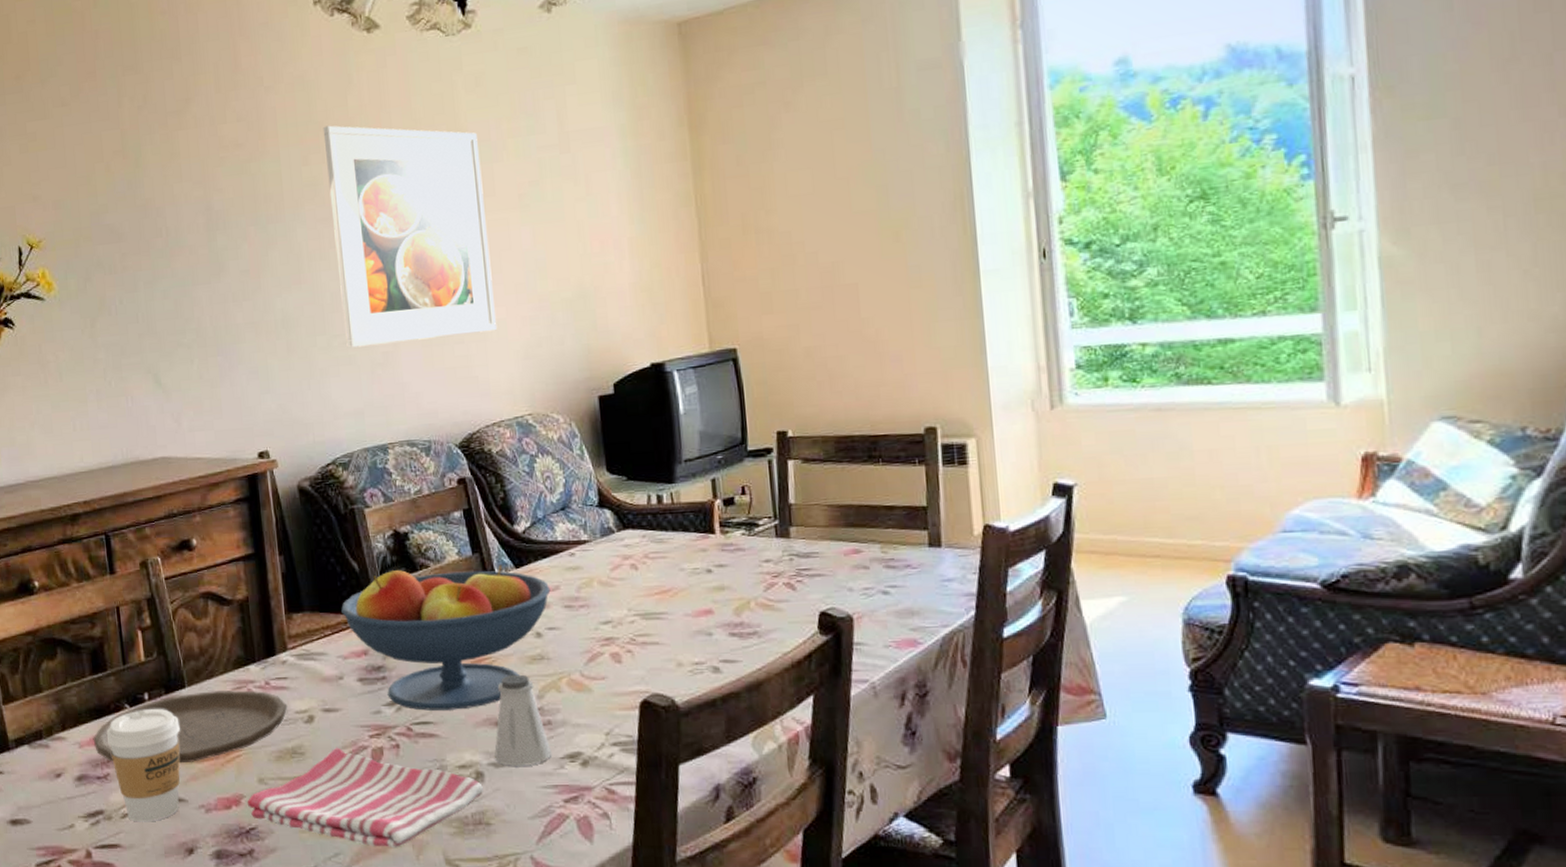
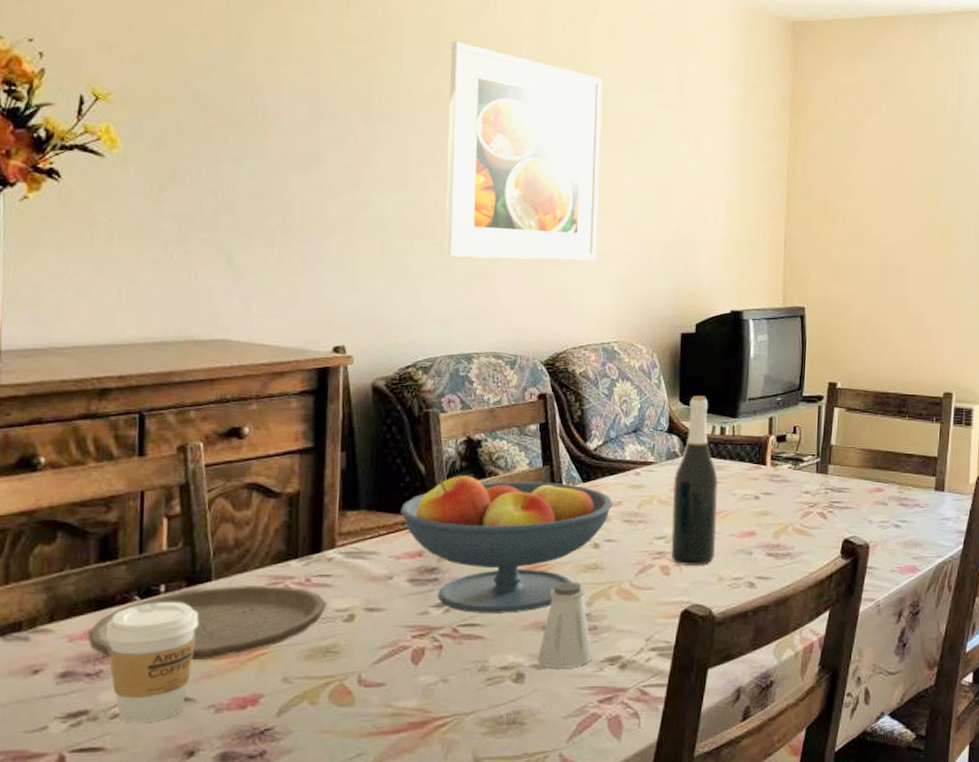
dish towel: present [247,747,483,847] -> none [265,647,522,747]
wine bottle: none [612,462,670,651] -> present [670,395,719,565]

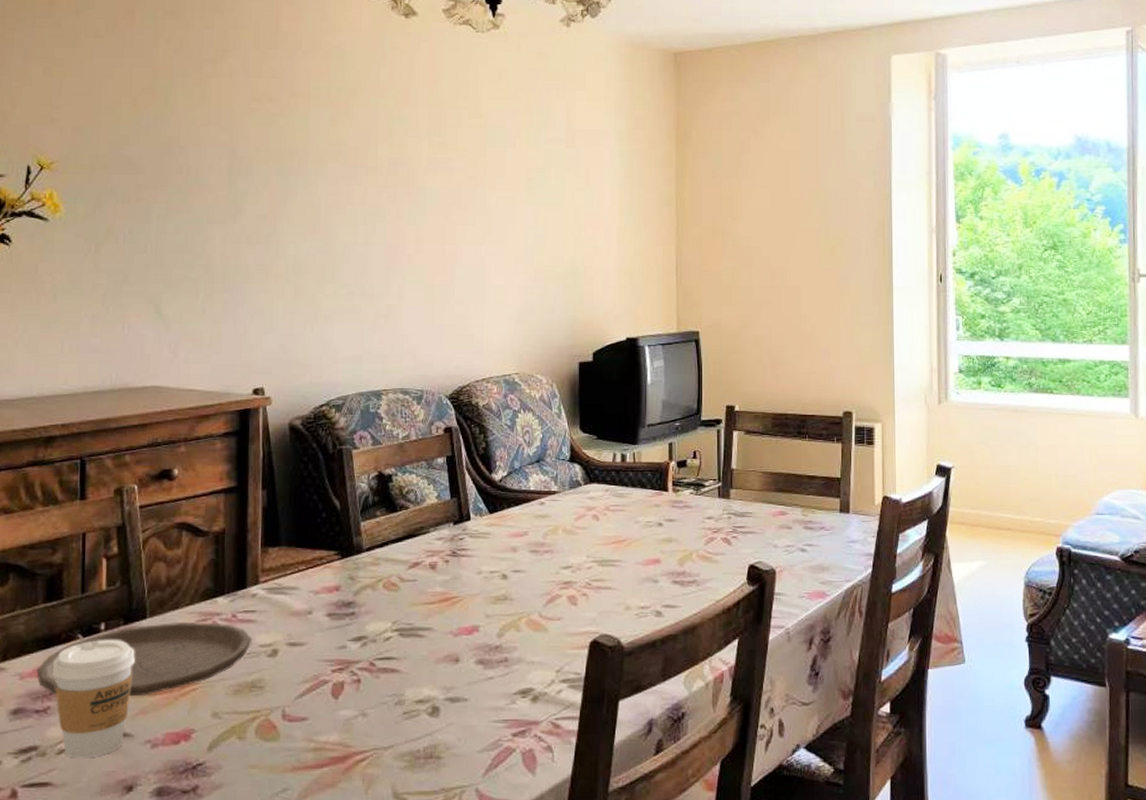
fruit bowl: present [401,476,613,613] -> none [318,510,520,646]
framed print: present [445,41,603,262] -> none [353,94,496,298]
saltshaker: present [536,581,593,668] -> none [451,613,505,701]
wine bottle: present [670,395,719,565] -> none [576,424,622,595]

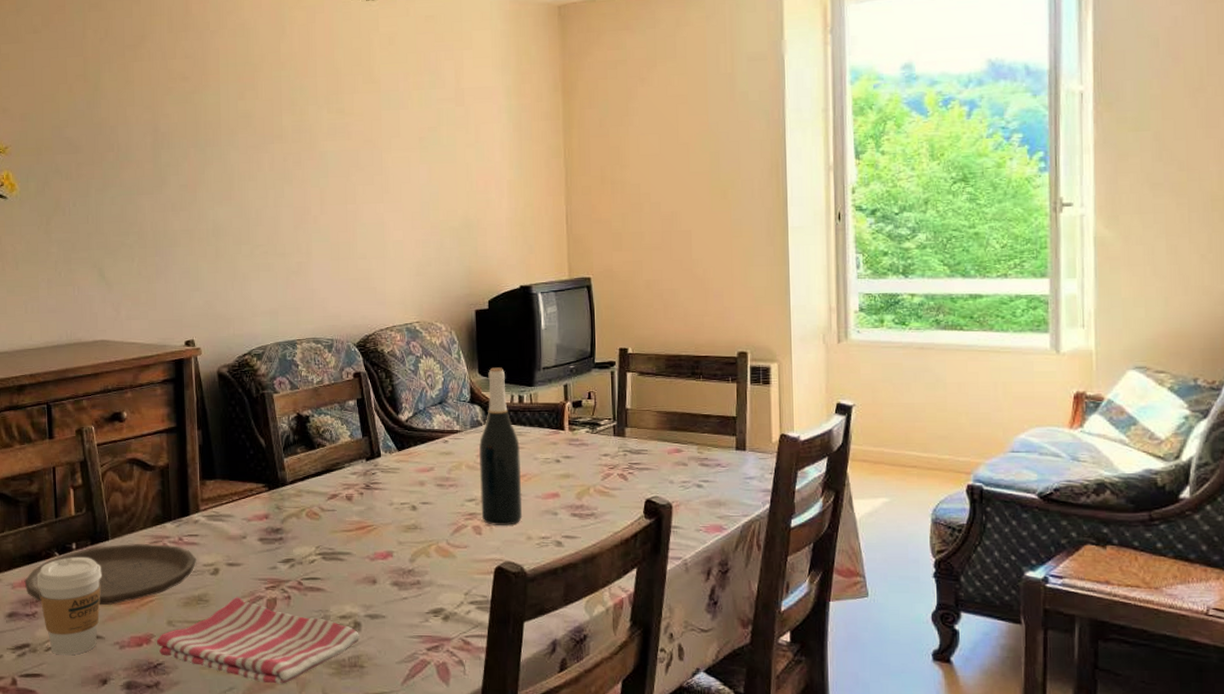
dish towel: none [197,681,437,782] -> present [156,596,359,684]
wine bottle: none [576,424,622,595] -> present [479,367,523,525]

